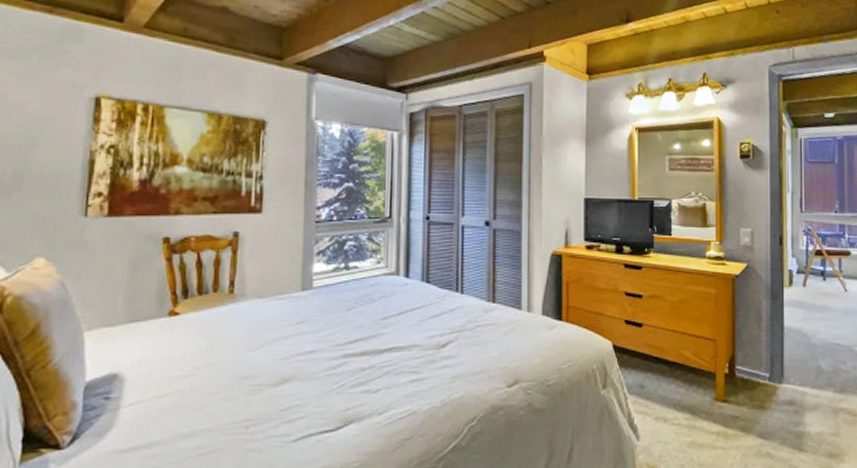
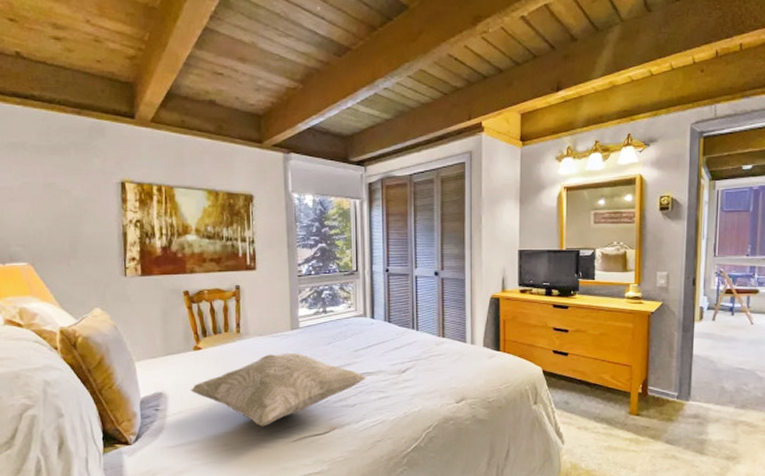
decorative pillow: none [157,320,396,421] -> present [190,352,367,427]

